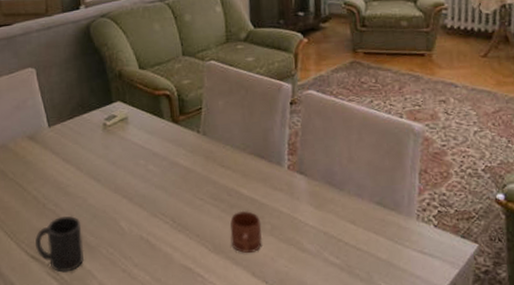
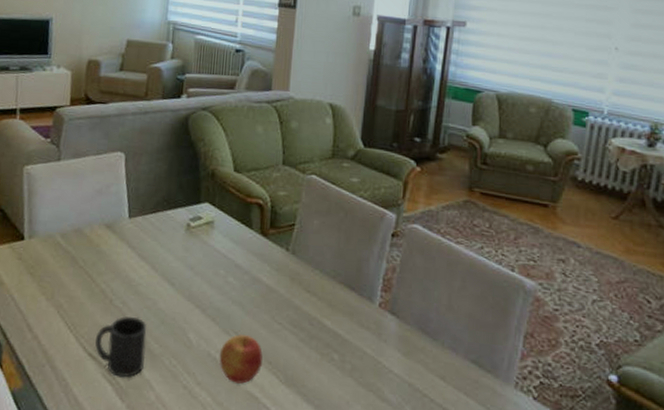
apple: none [150,215,191,259] -> present [219,334,263,384]
mug: present [230,210,263,253] -> none [305,343,342,392]

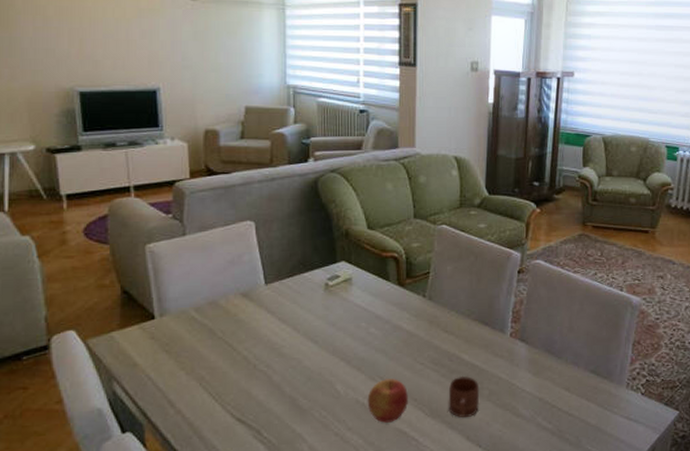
mug: present [95,316,147,379] -> none [243,377,295,436]
mug: none [305,343,342,392] -> present [448,375,480,417]

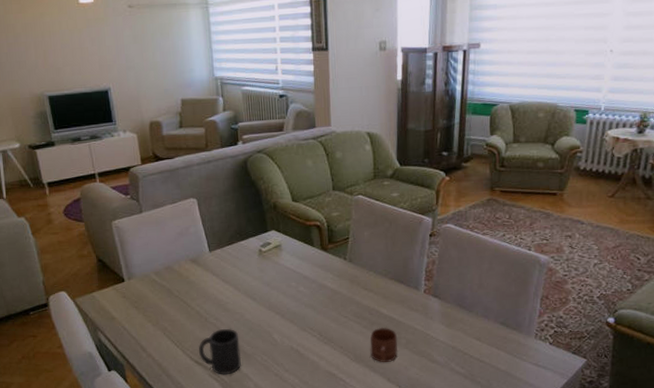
mug: none [243,377,295,436] -> present [199,328,242,375]
apple: present [367,379,408,423] -> none [300,329,335,366]

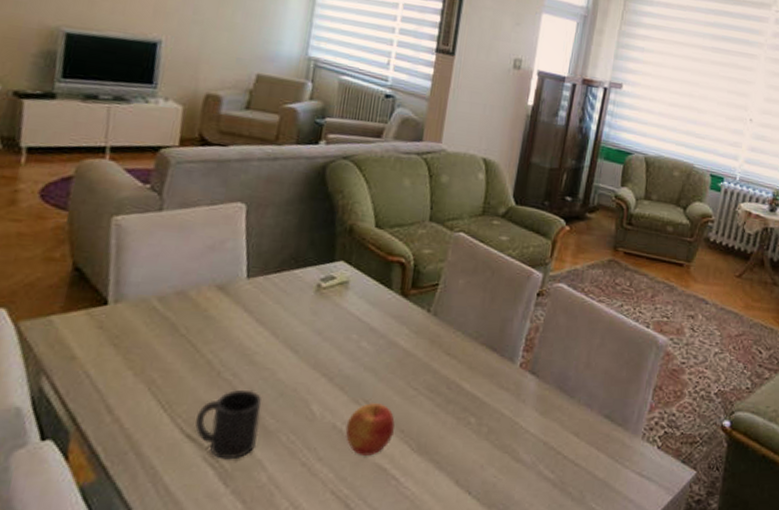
apple: none [300,329,335,366] -> present [345,403,395,456]
mug: present [370,327,398,362] -> none [439,407,478,457]

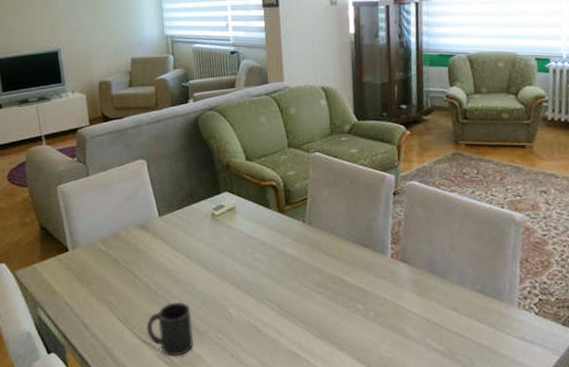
apple: present [345,403,395,456] -> none [258,301,297,344]

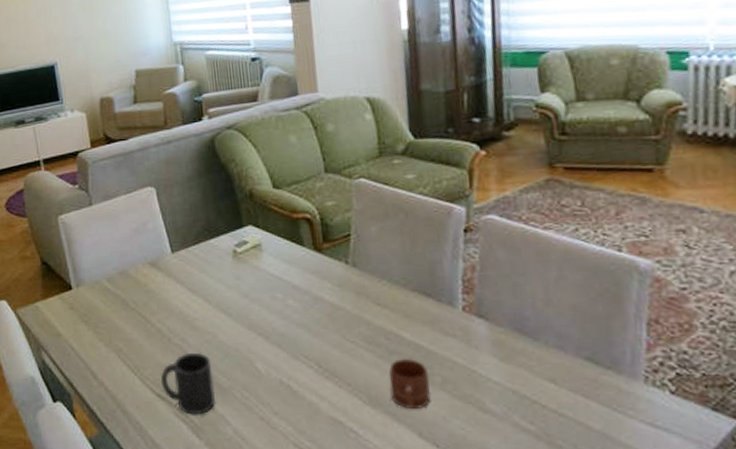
mug: none [335,297,367,339] -> present [389,358,432,409]

